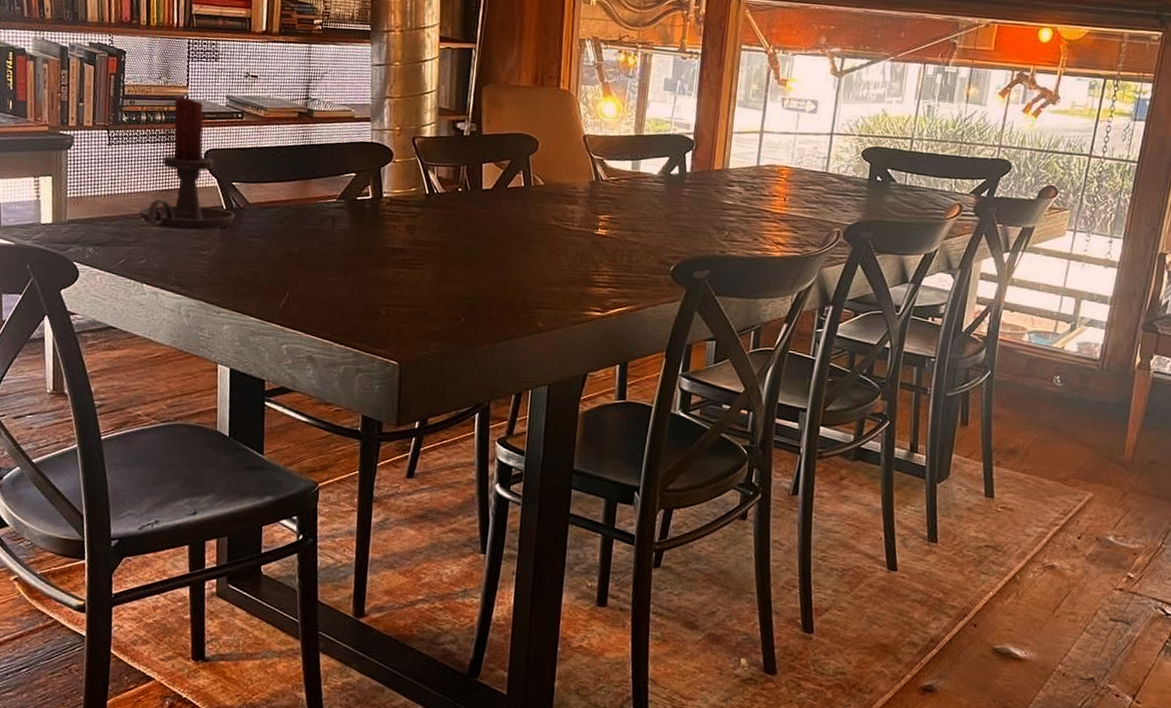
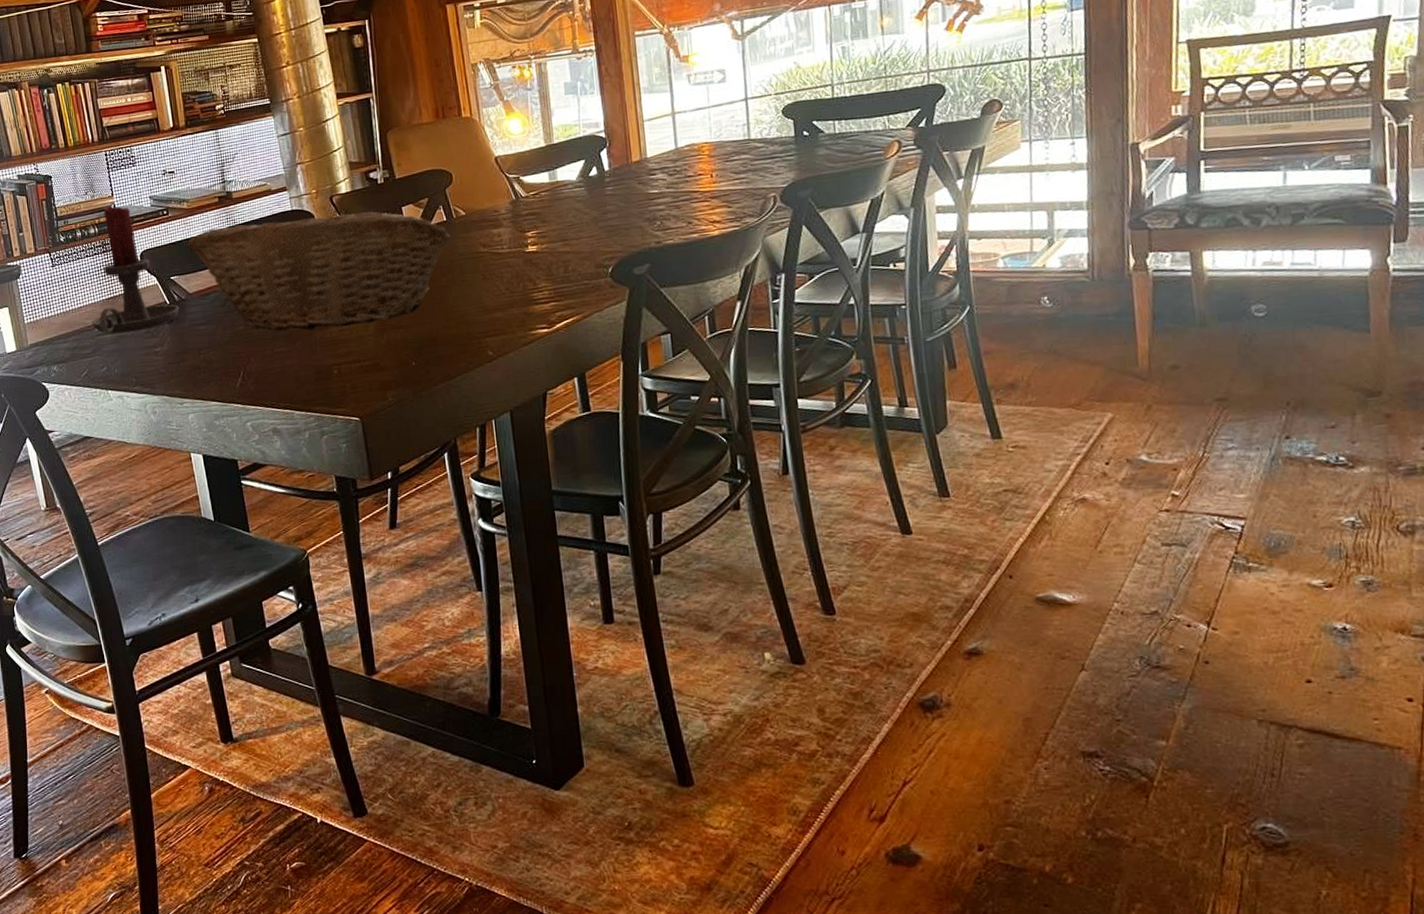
fruit basket: none [255,142,525,272] -> present [186,211,451,331]

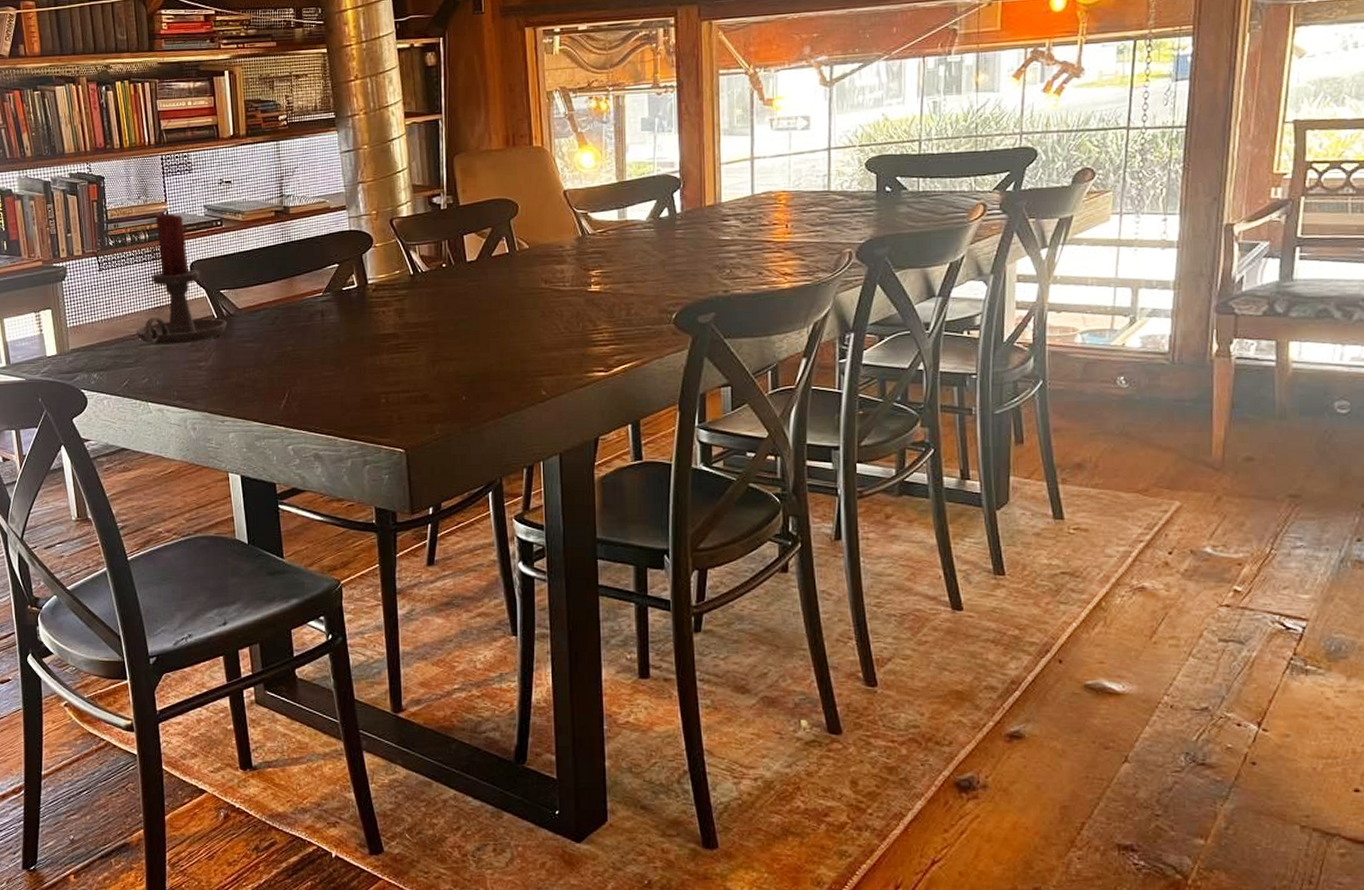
fruit basket: present [186,211,451,331] -> none [239,238,512,356]

